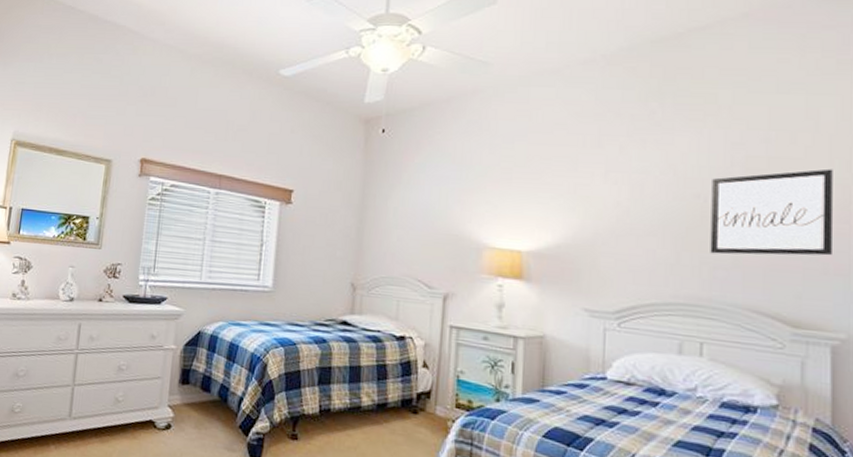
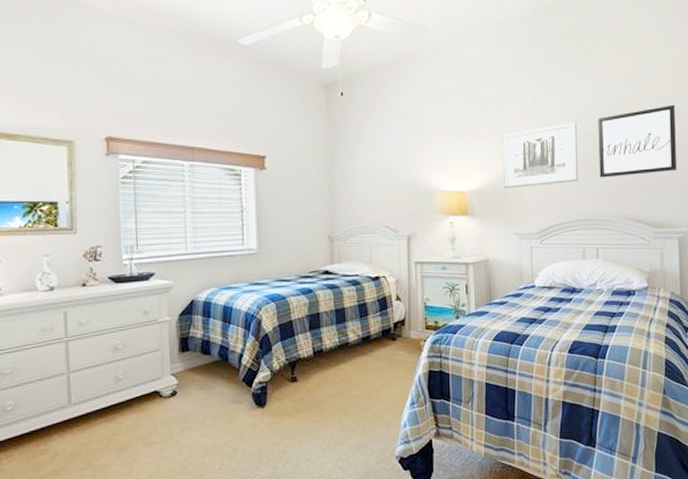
wall art: none [572,180,680,255] -> present [502,122,578,188]

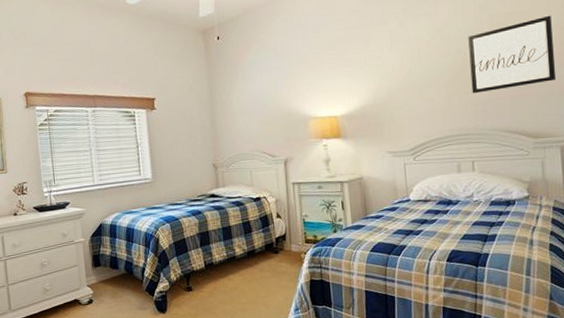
wall art: present [502,122,578,188] -> none [371,42,450,110]

